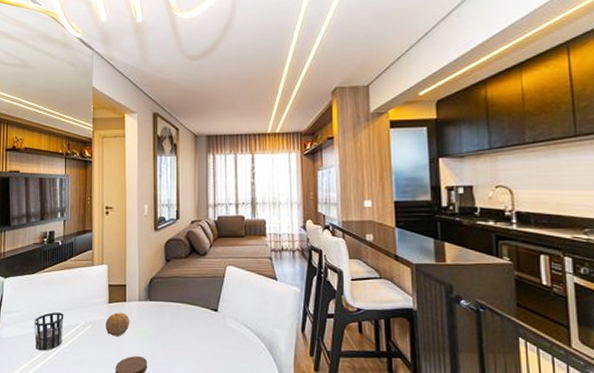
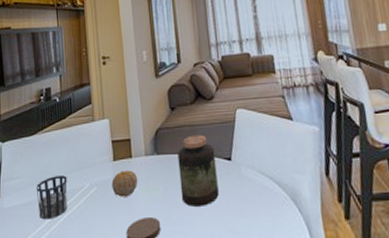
jar: none [169,286,203,350] -> present [177,135,219,207]

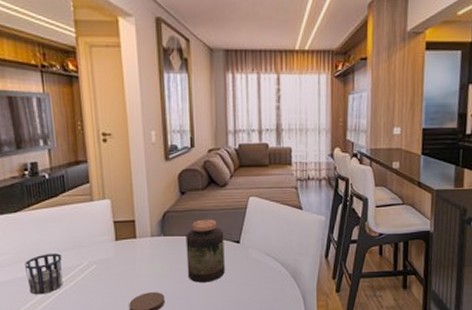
fruit: present [111,170,138,197] -> none [113,250,143,274]

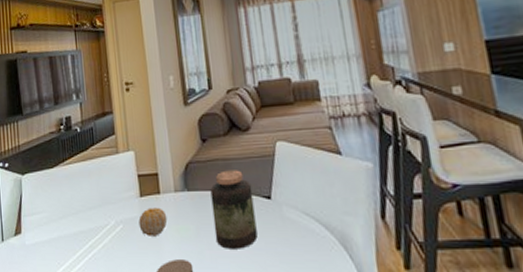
cup: present [25,254,63,295] -> none [59,212,92,258]
fruit: none [113,250,143,274] -> present [138,207,168,236]

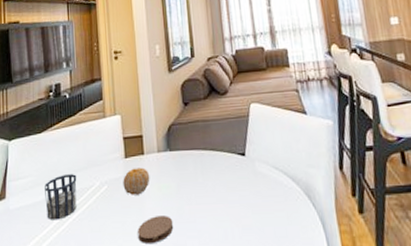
cup: none [59,212,92,258] -> present [45,174,77,220]
jar: present [210,170,258,249] -> none [190,130,233,204]

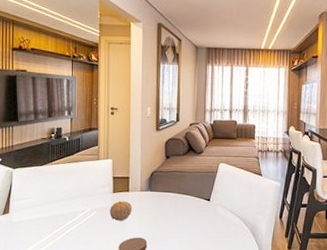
cup: present [45,174,77,220] -> none [43,200,71,233]

